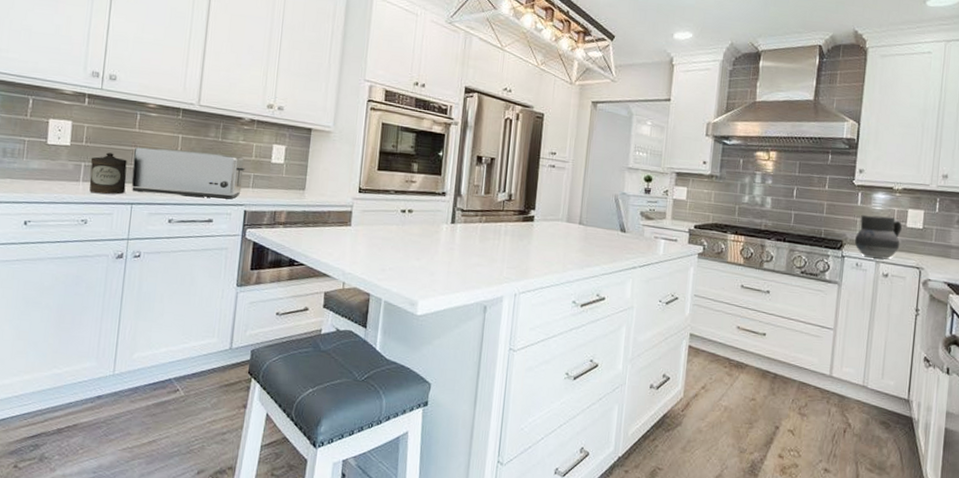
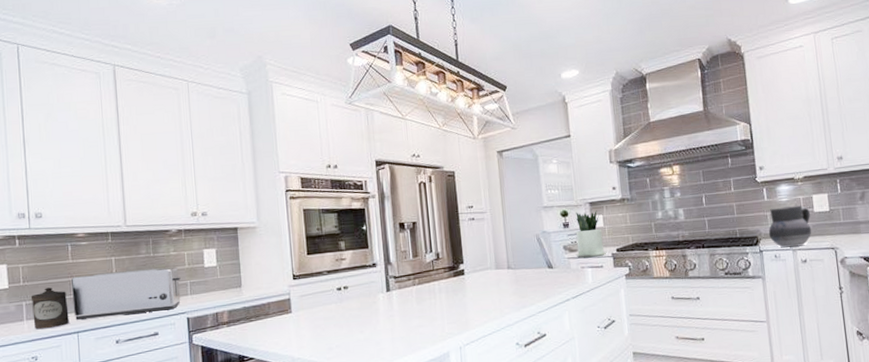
planter: none [651,179,685,230] -> present [575,210,607,258]

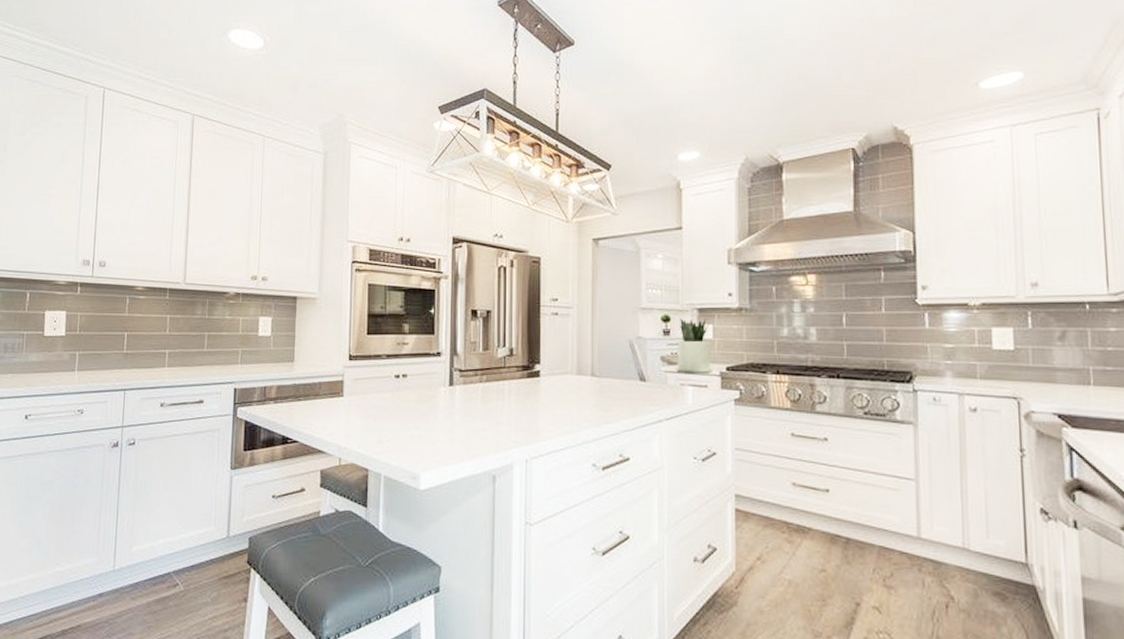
canister: present [30,287,69,330] -> none [84,339,119,382]
toaster: present [70,266,181,321] -> none [123,330,233,378]
ceramic jug: present [768,204,812,248] -> none [927,337,987,390]

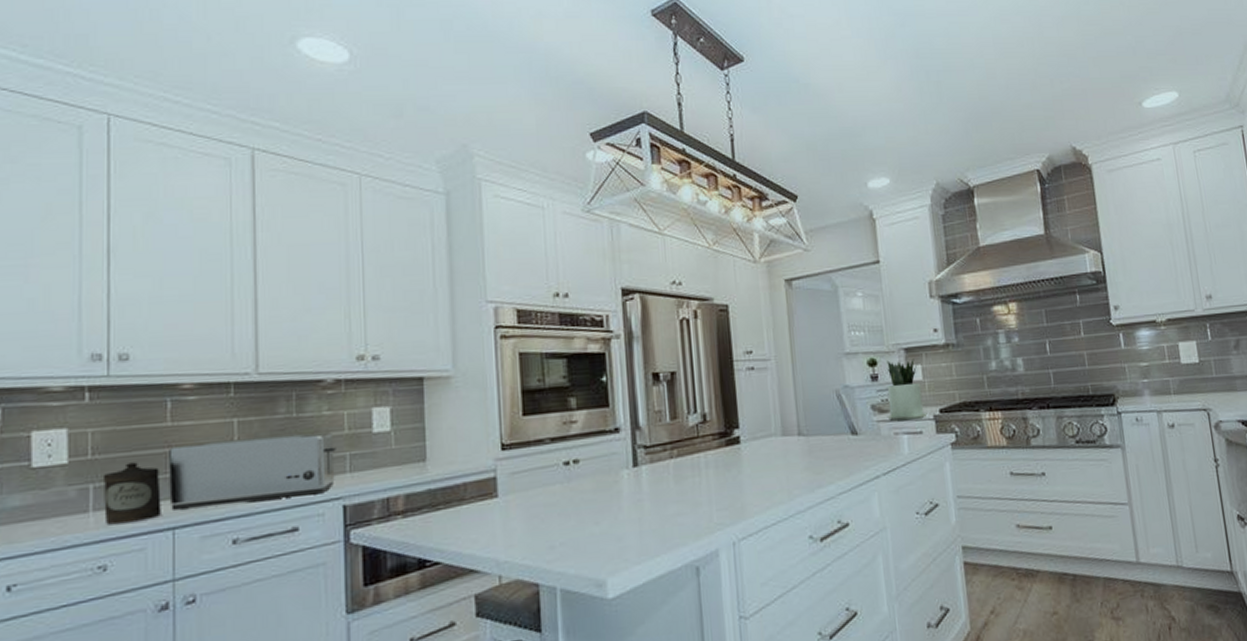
canister: none [84,339,119,382] -> present [102,462,161,525]
toaster: none [123,330,233,378] -> present [167,432,336,511]

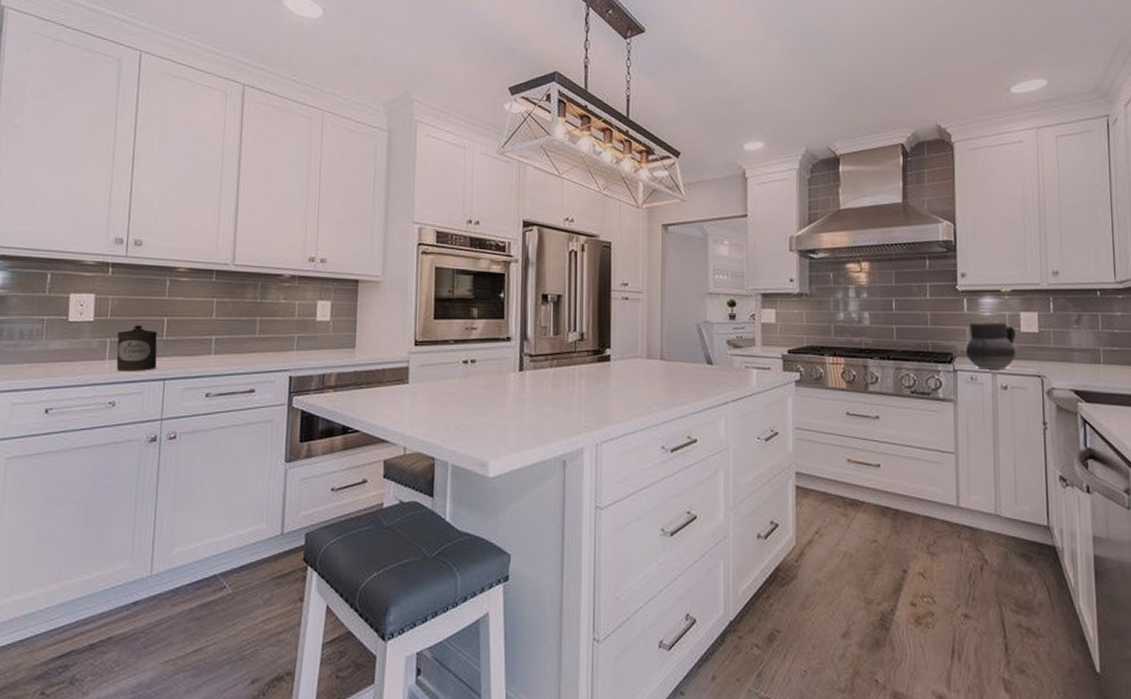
toaster: present [167,432,336,511] -> none [162,315,288,367]
planter: present [886,358,928,421] -> none [740,303,777,356]
ceramic jug: none [1127,354,1180,409] -> present [965,321,1016,370]

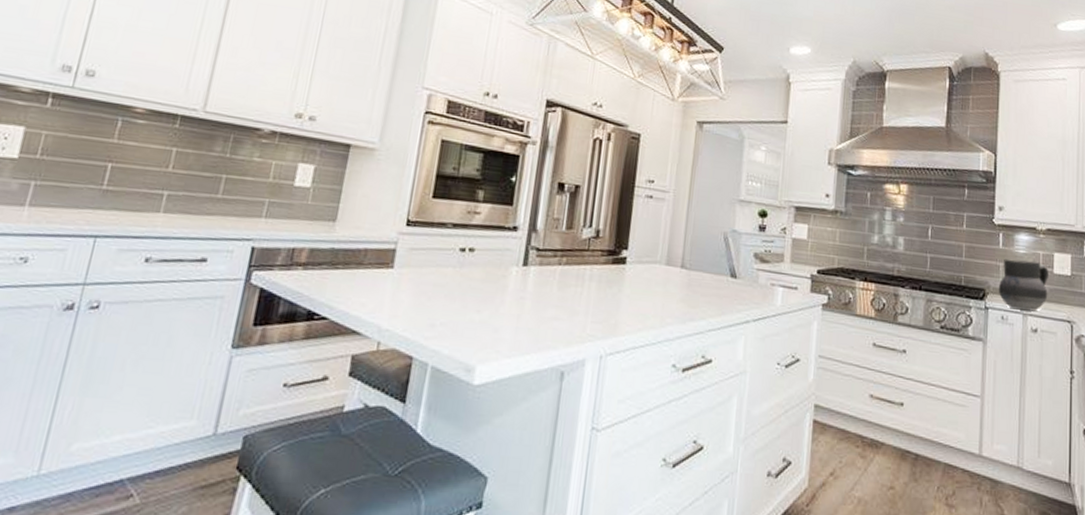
canister: present [116,325,158,372] -> none [37,168,97,224]

